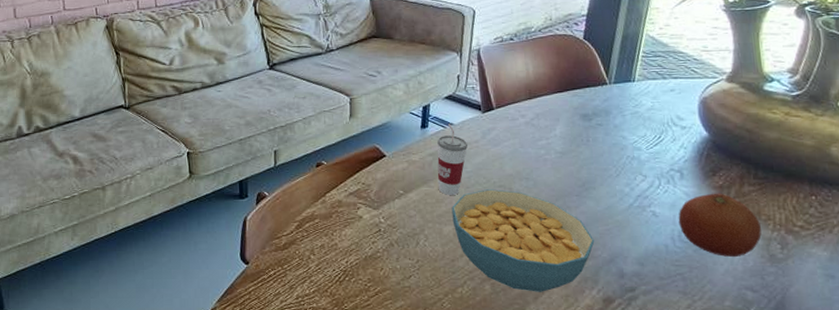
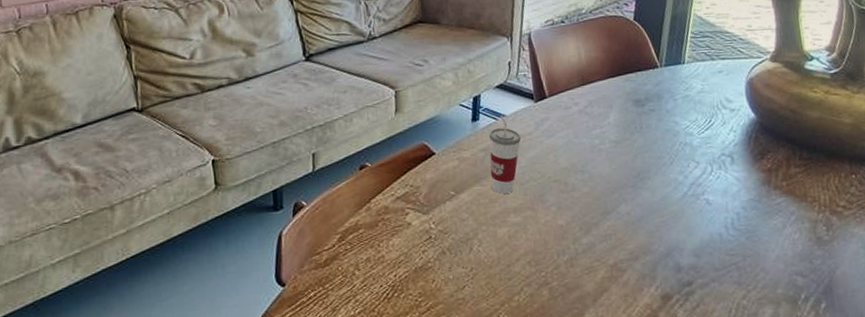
cereal bowl: present [451,189,595,292] -> none [506,184,652,294]
fruit: present [678,193,762,258] -> none [730,176,809,243]

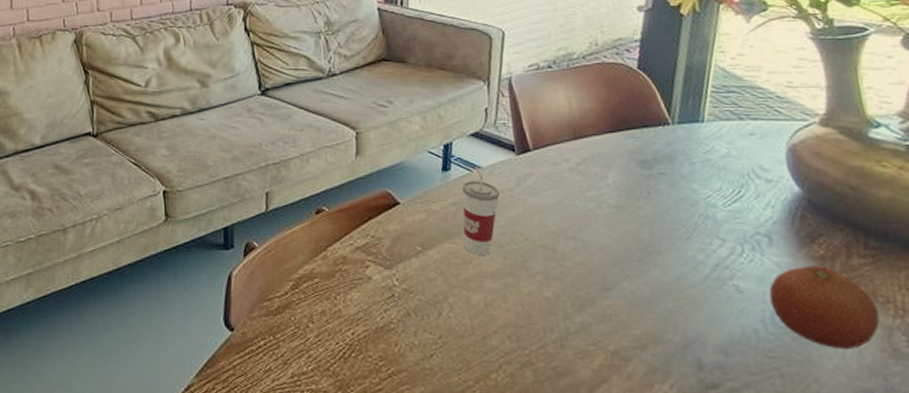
fruit: none [730,176,809,243] -> present [769,265,880,350]

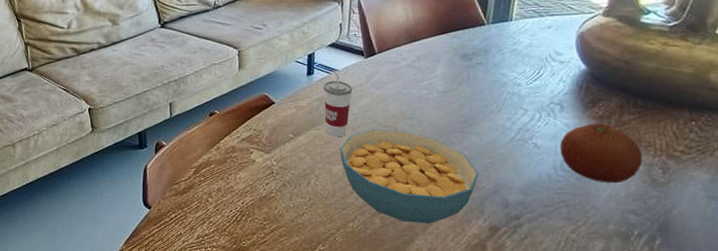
cereal bowl: none [481,249,664,384] -> present [340,129,479,224]

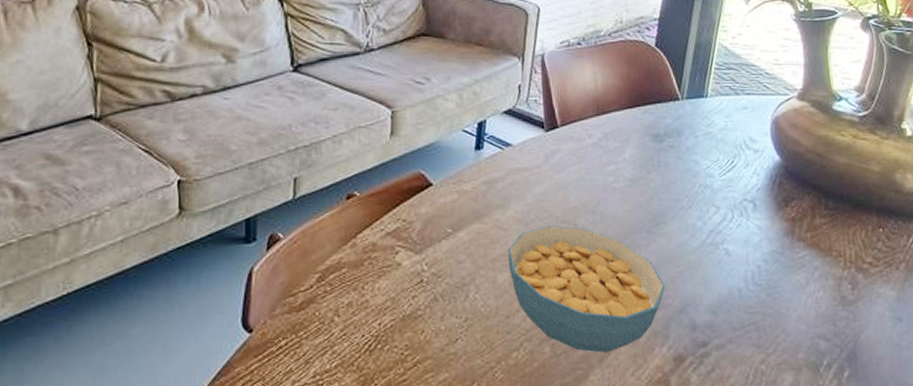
cup: present [323,69,352,137] -> none [492,144,528,234]
fruit: present [559,123,643,184] -> none [751,226,833,302]

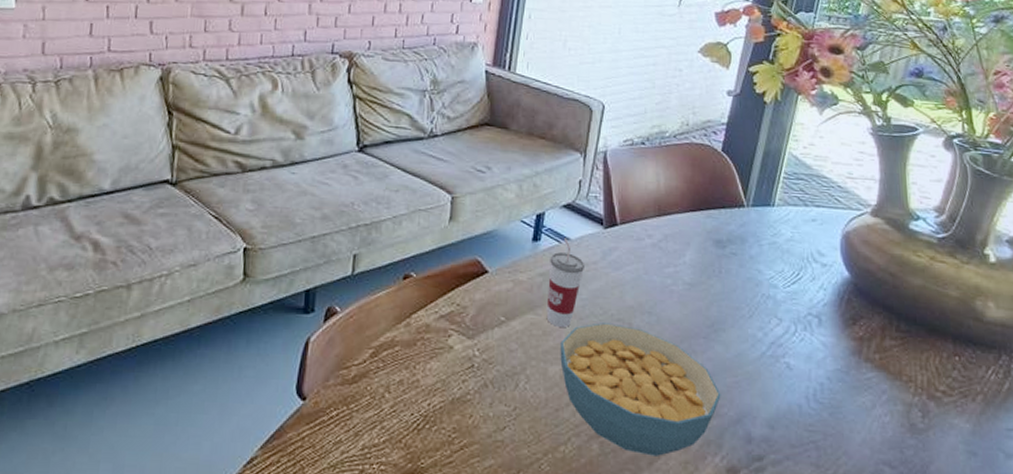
cup: none [492,144,528,234] -> present [546,238,584,327]

